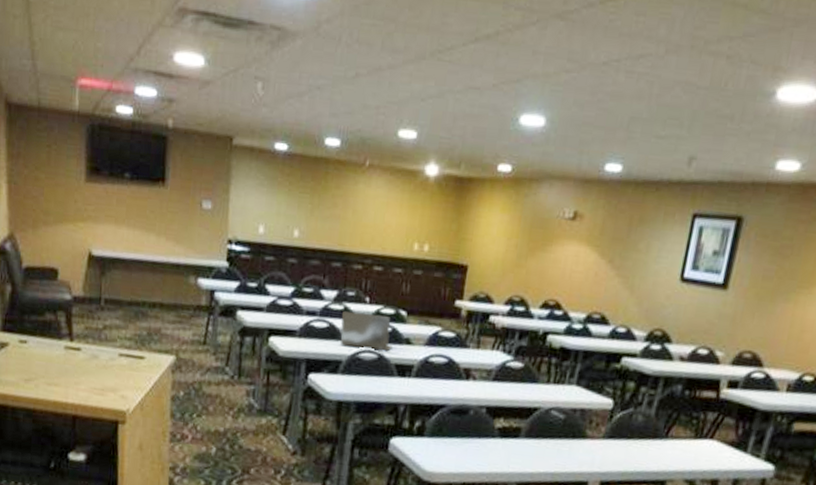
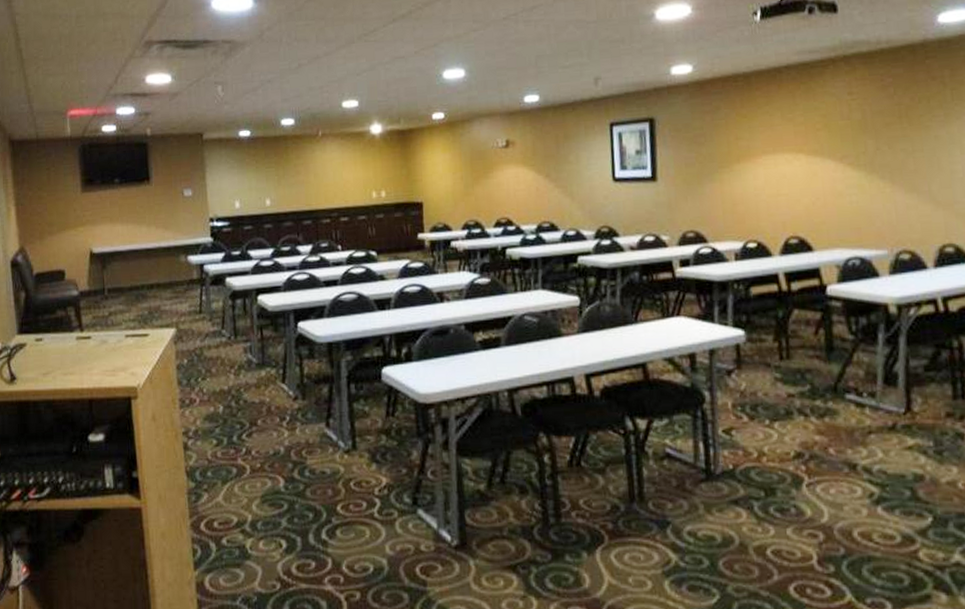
laptop: present [340,311,393,352] -> none [318,259,369,293]

